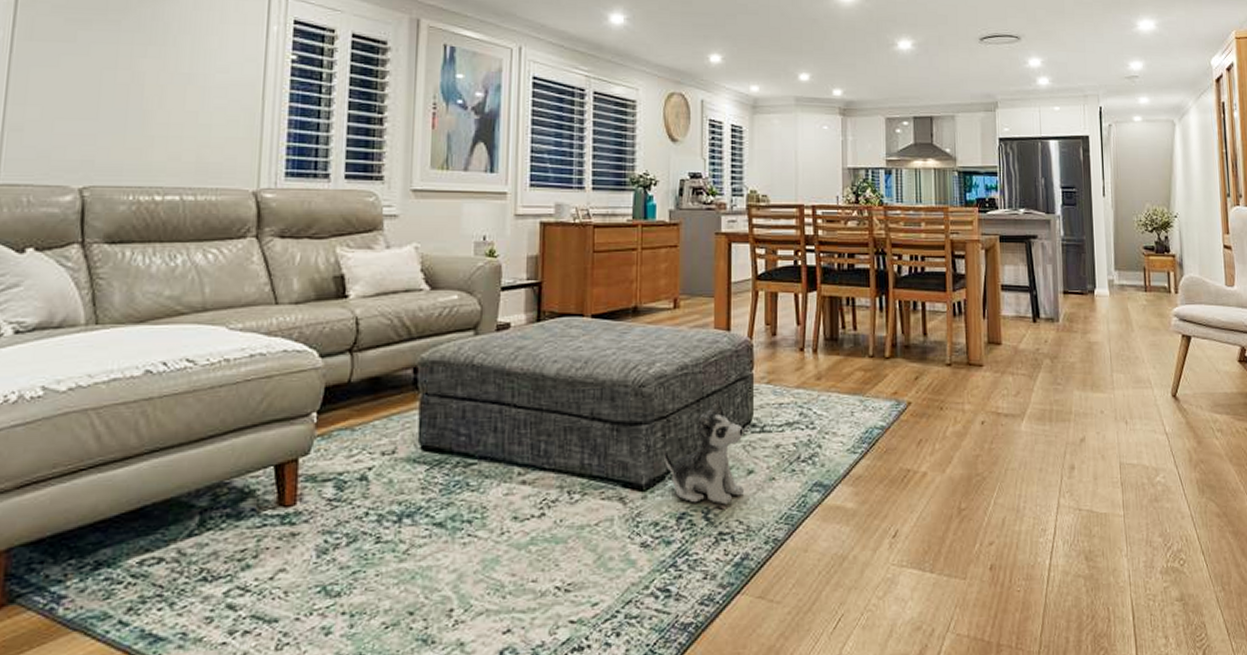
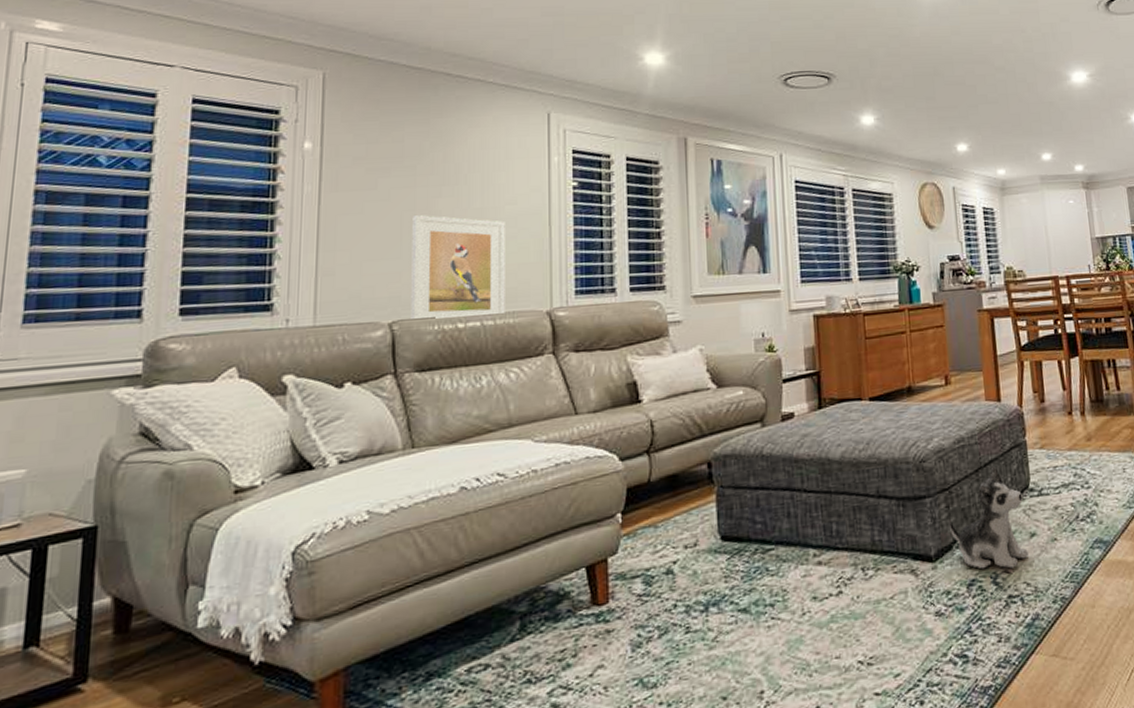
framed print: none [104,75,214,189] -> present [411,215,505,319]

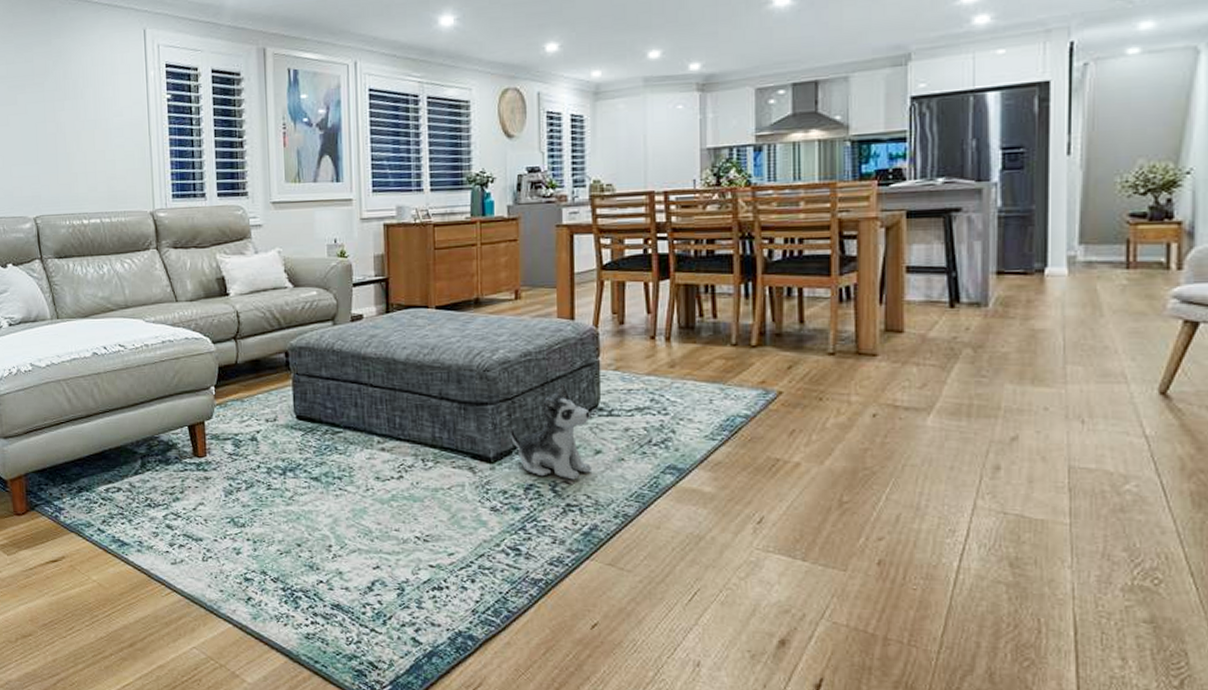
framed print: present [411,215,505,319] -> none [44,126,118,215]

